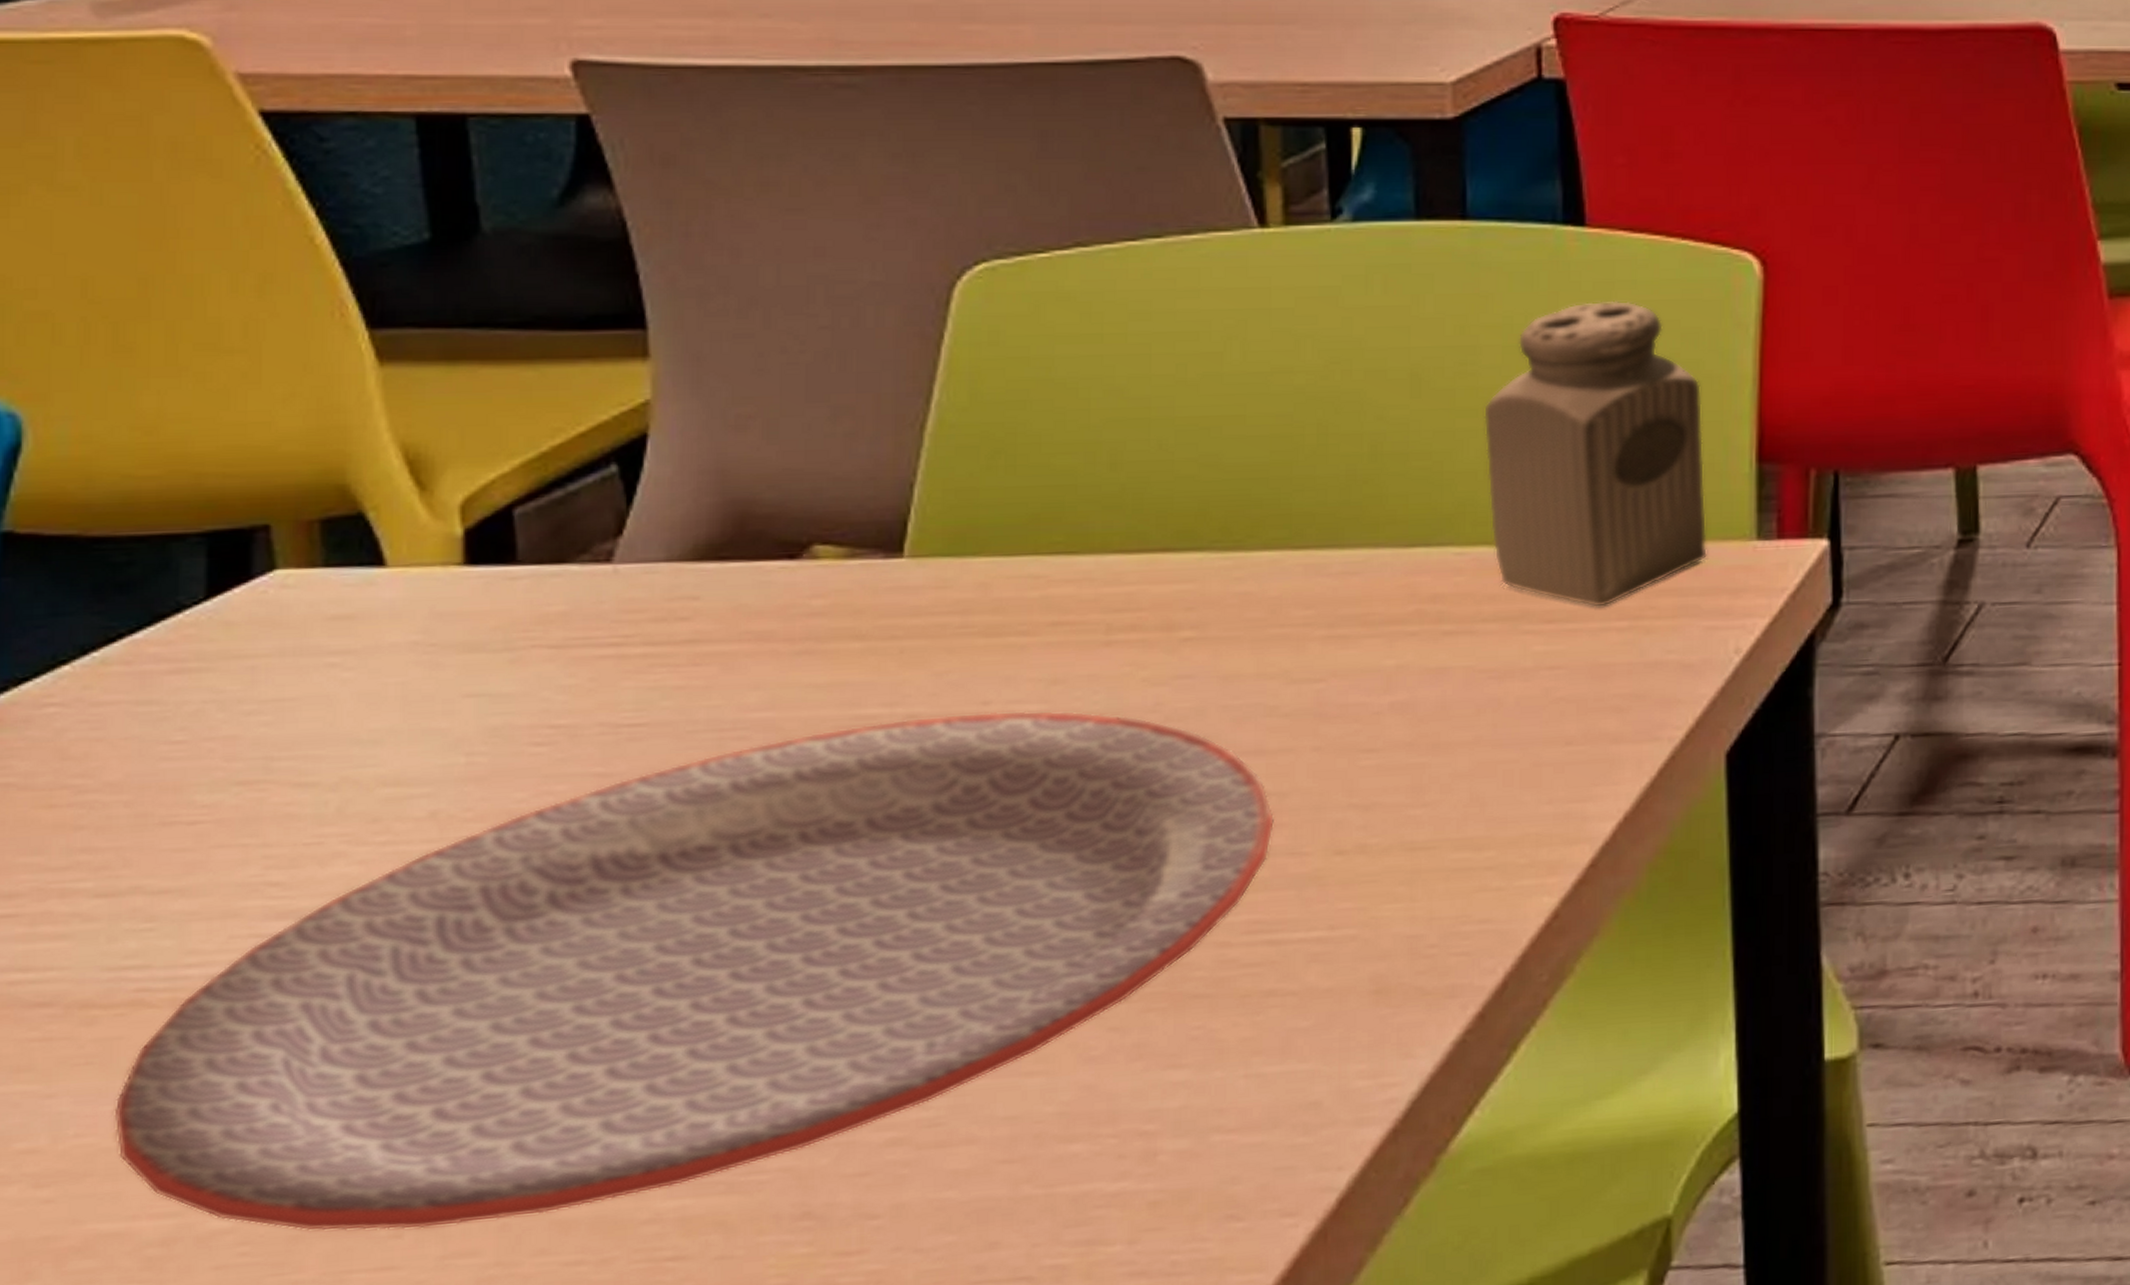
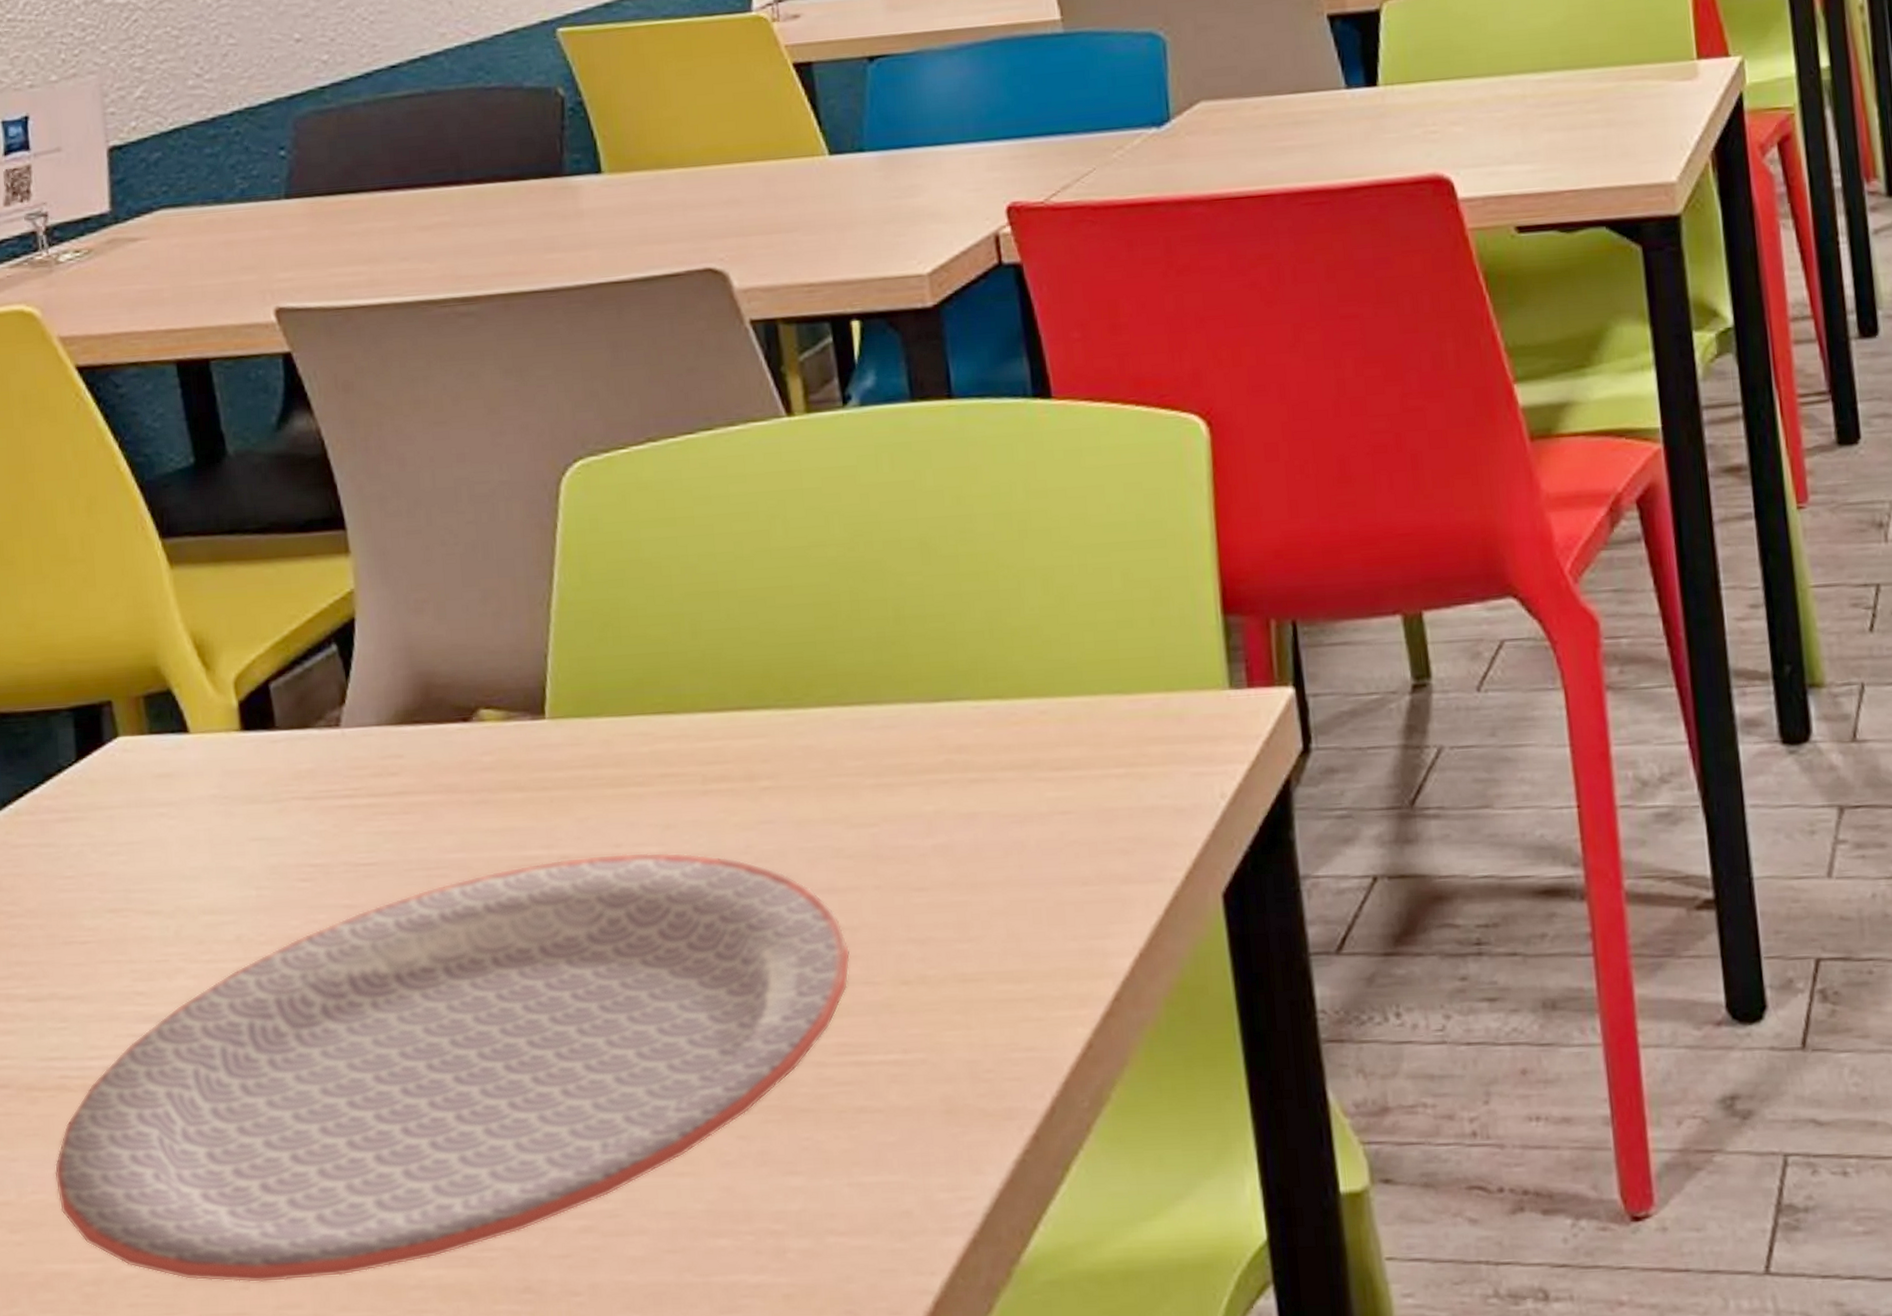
salt shaker: present [1484,300,1708,608] -> none [983,466,1188,756]

